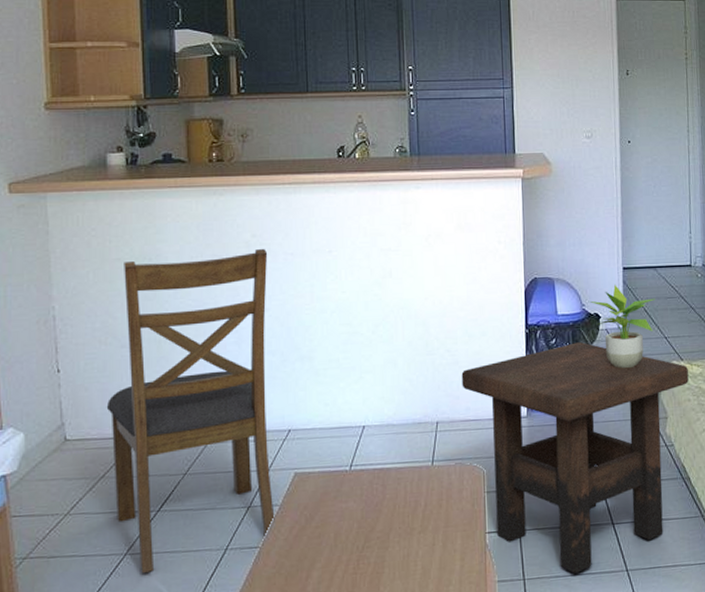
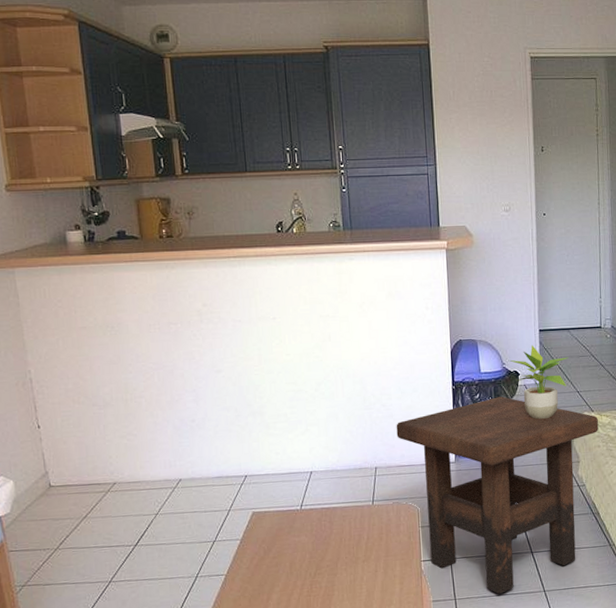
chair: present [106,248,275,573] -> none [83,316,237,597]

